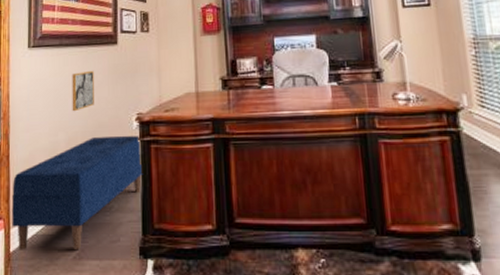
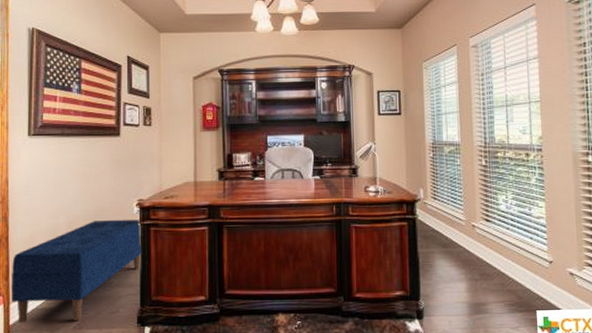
wall art: present [72,70,94,112] -> none [73,159,96,197]

